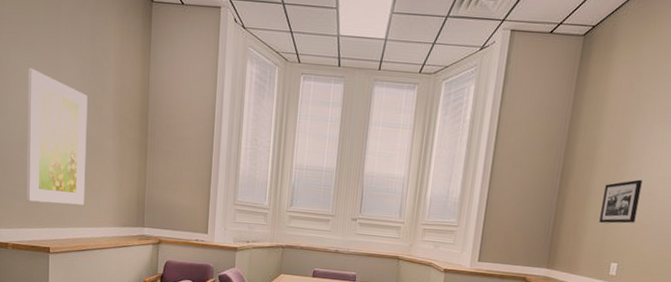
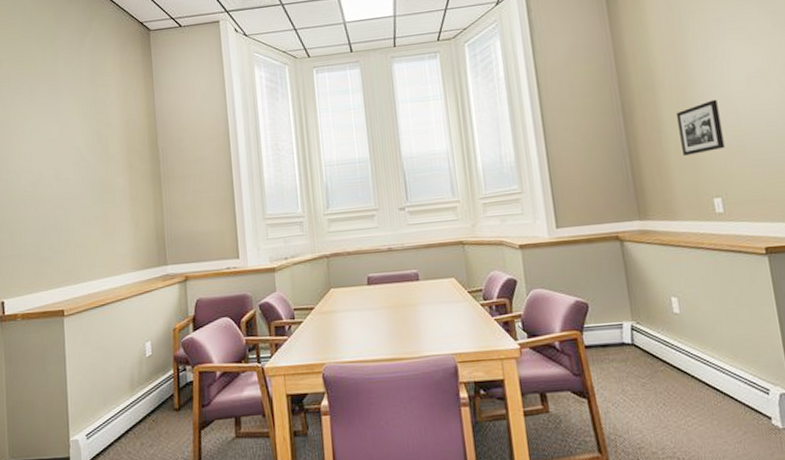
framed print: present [26,67,88,205] -> none [28,120,99,261]

